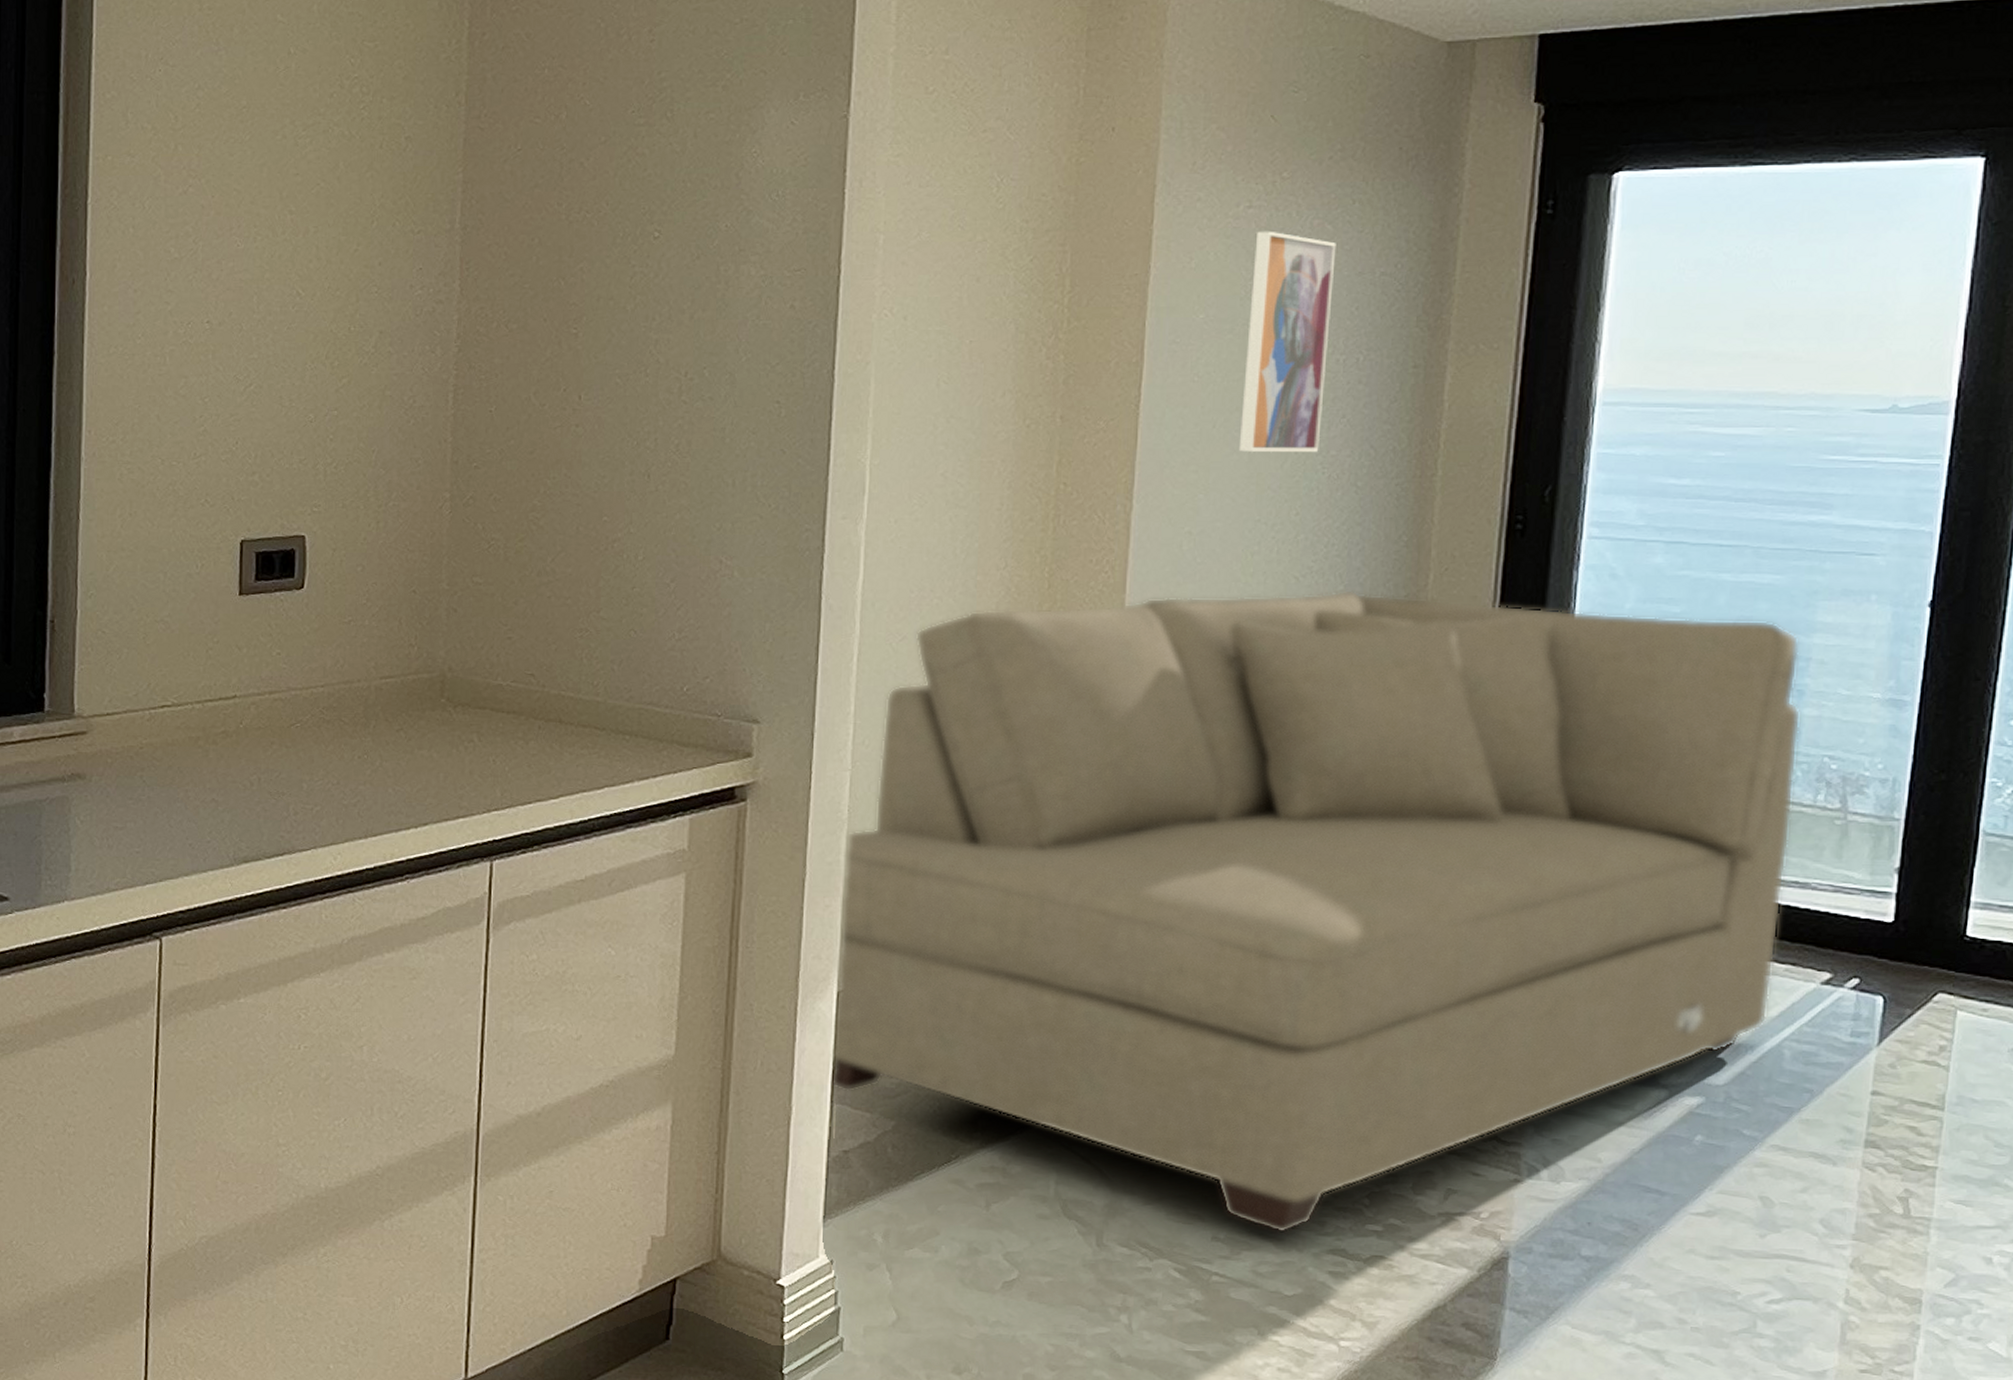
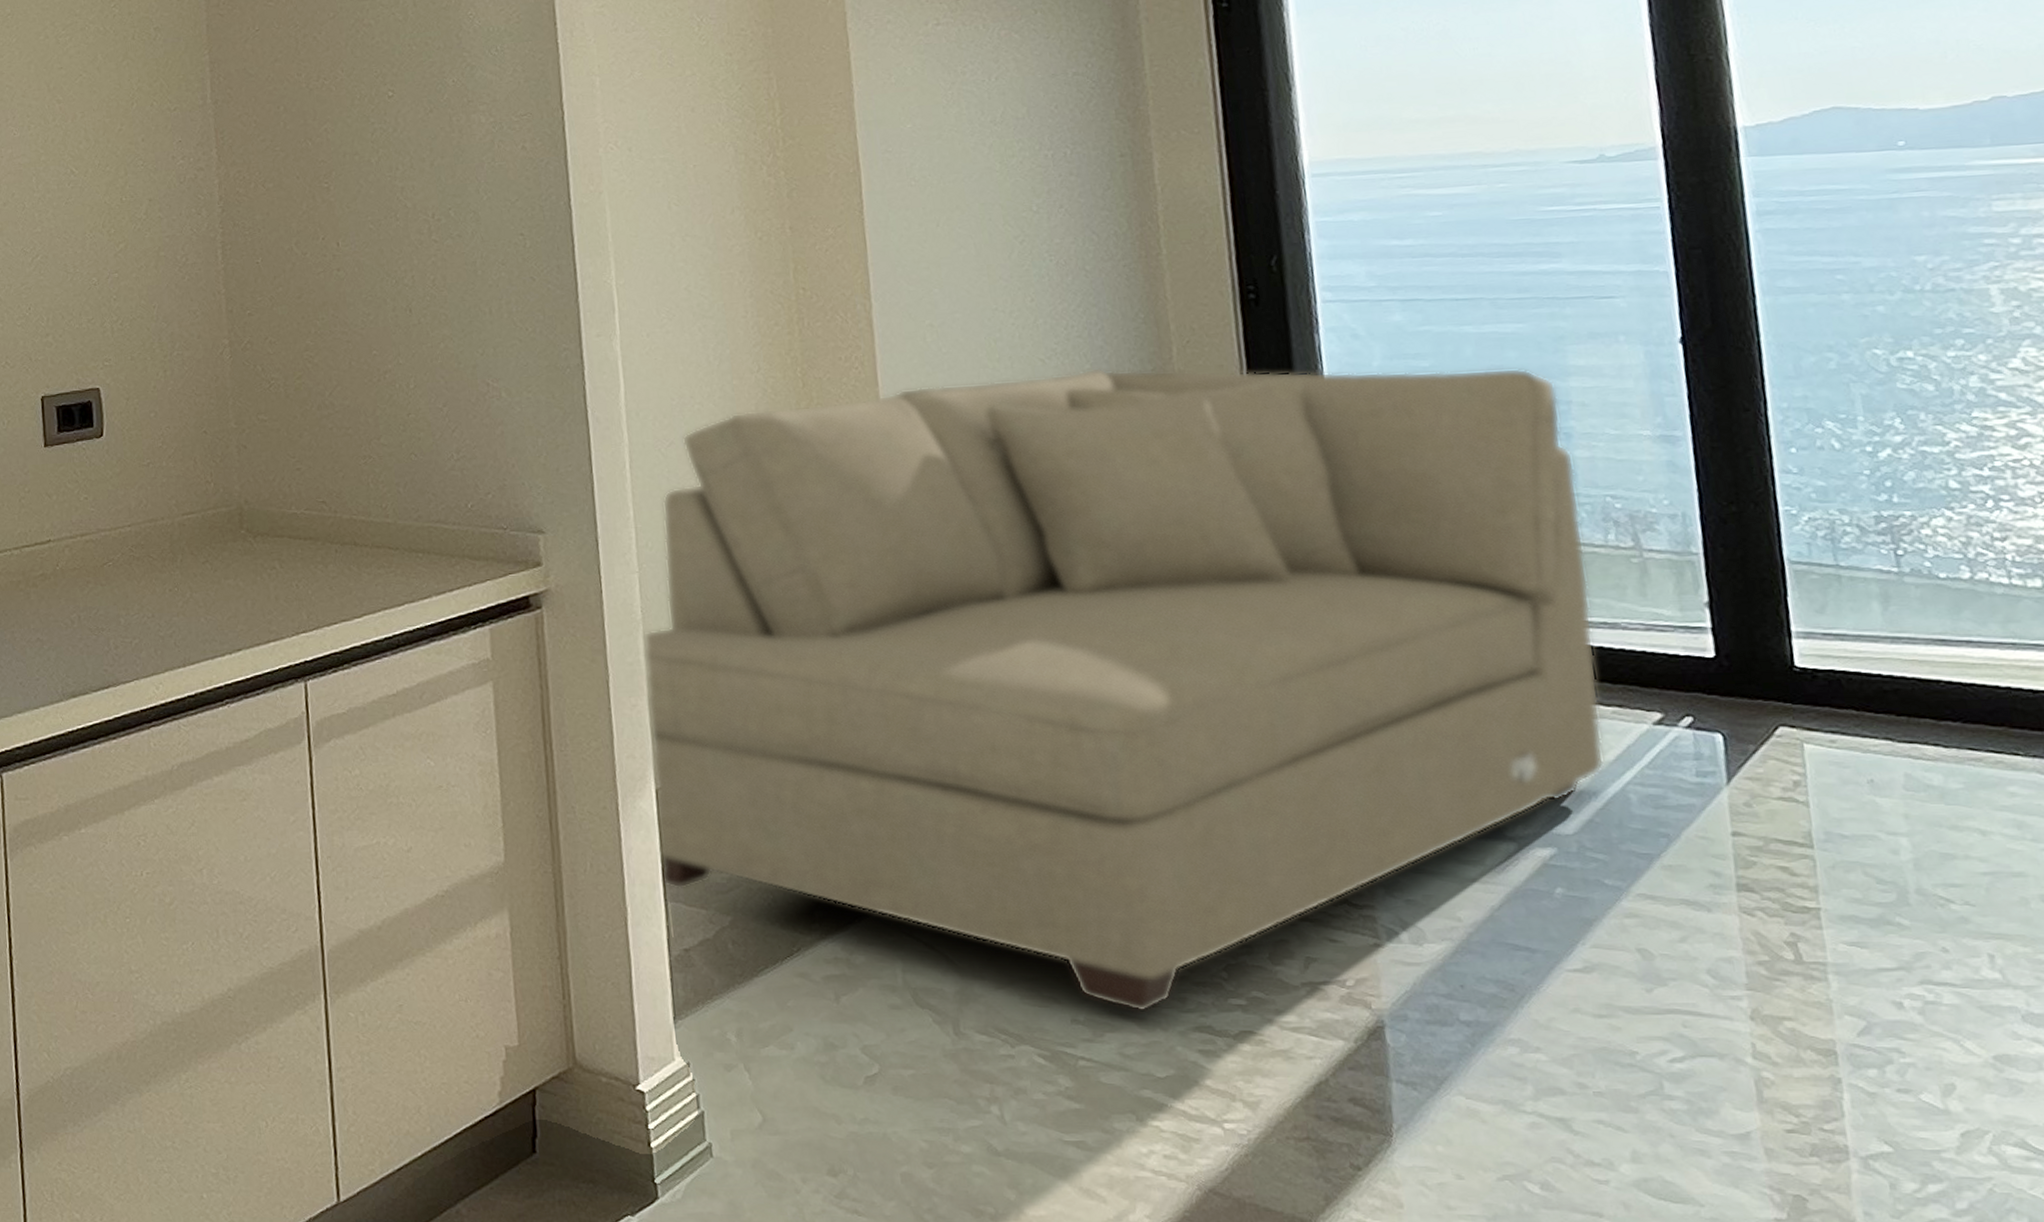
wall art: present [1238,231,1336,453] -> none [948,44,1043,247]

